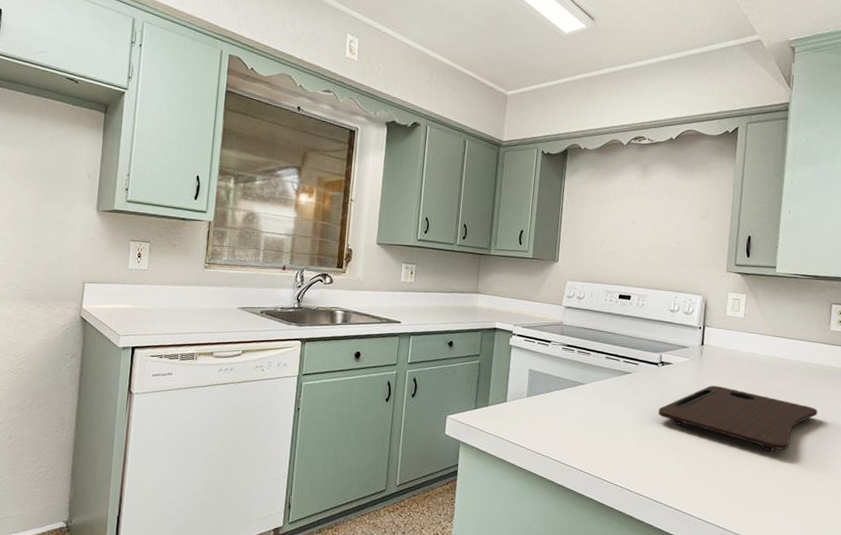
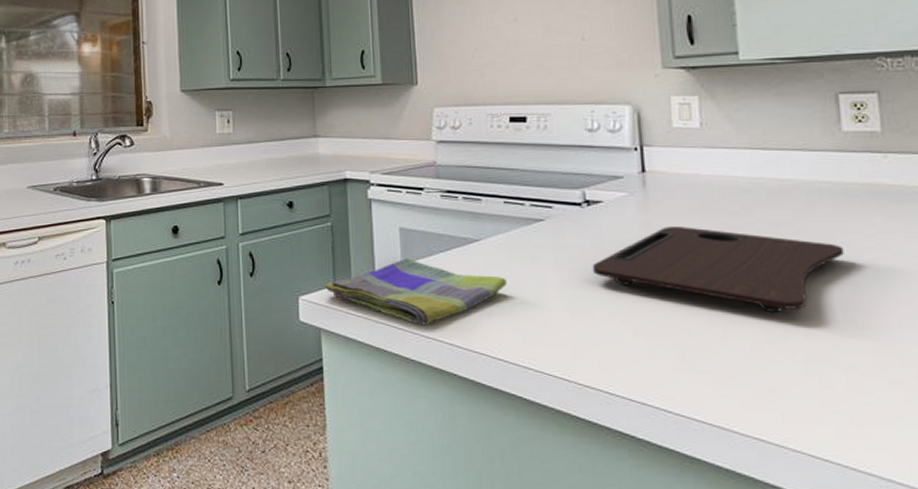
dish towel: none [468,392,599,444] -> present [325,258,507,325]

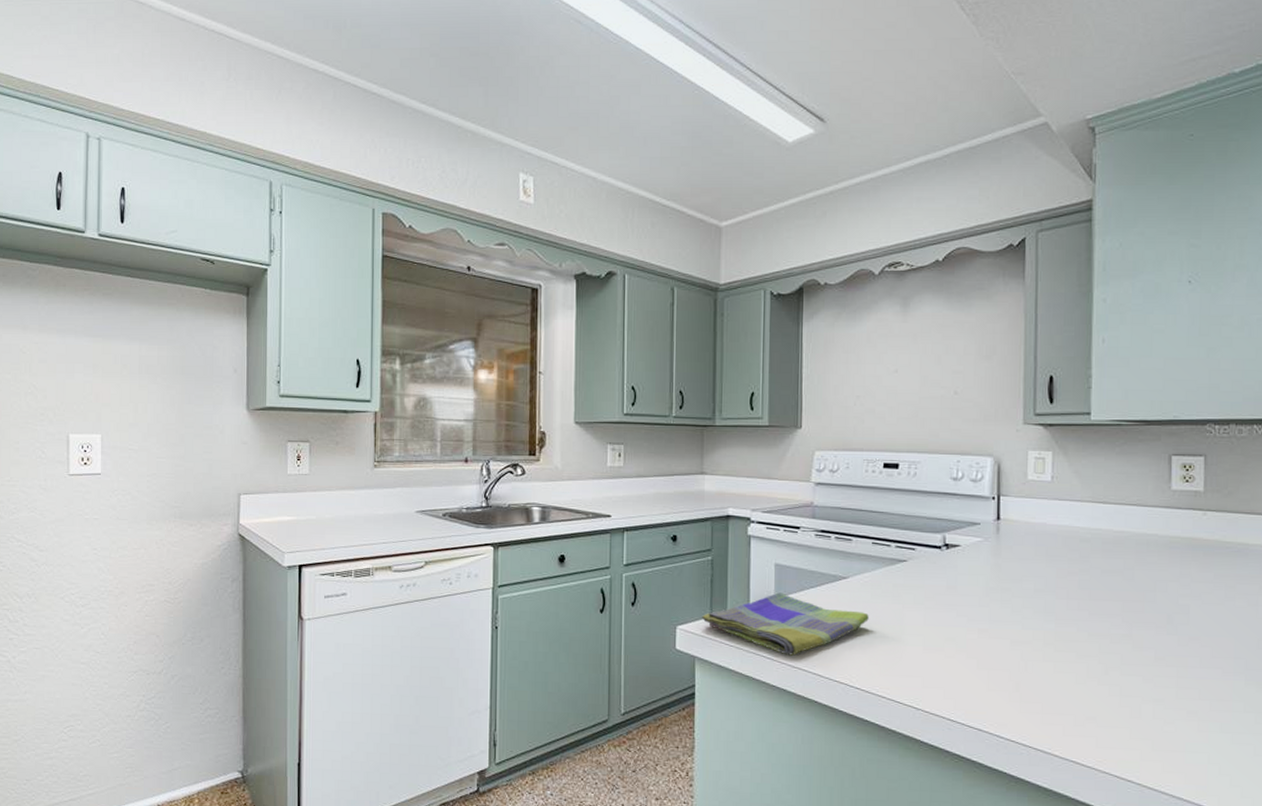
cutting board: present [592,227,844,313] -> none [946,570,1162,651]

